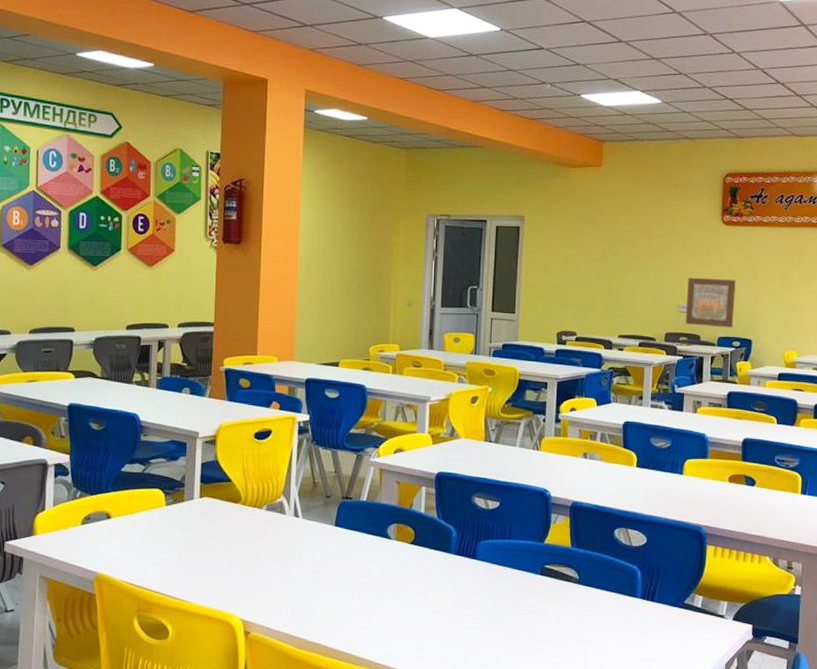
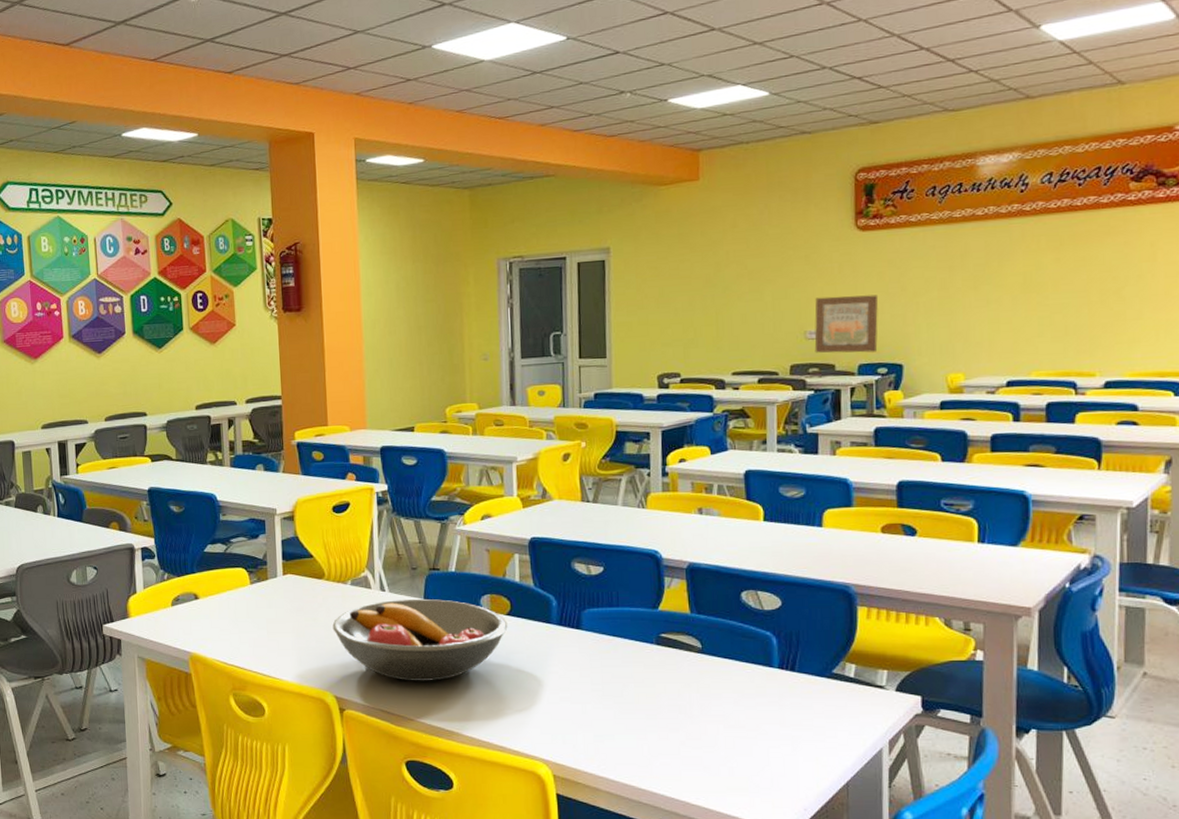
fruit bowl: none [244,526,411,606] -> present [332,599,508,681]

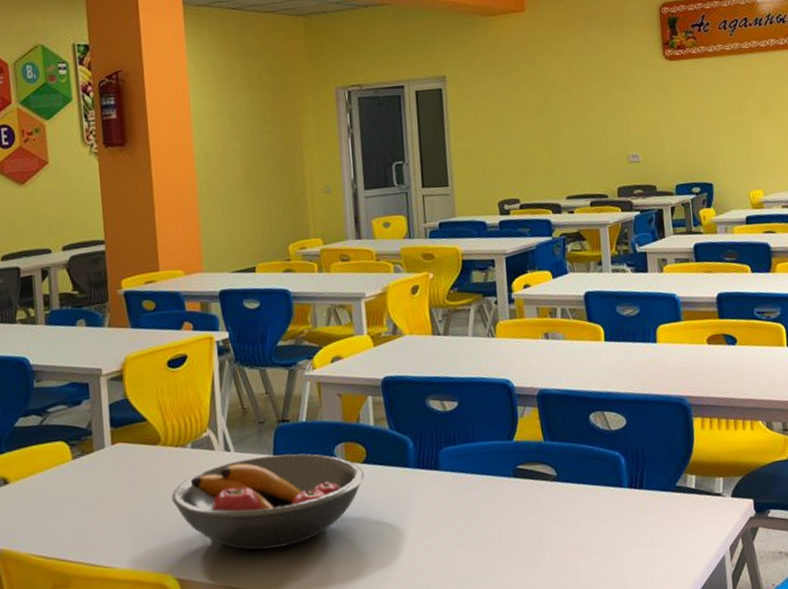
wall art: present [814,295,879,353] -> none [634,119,691,175]

